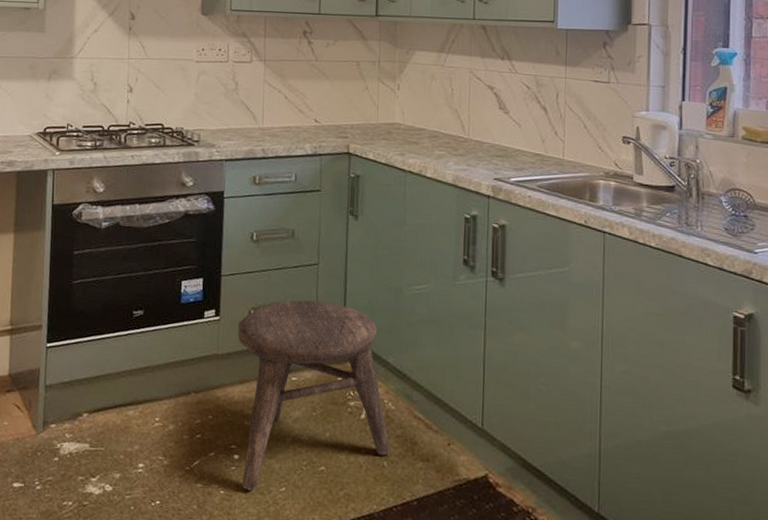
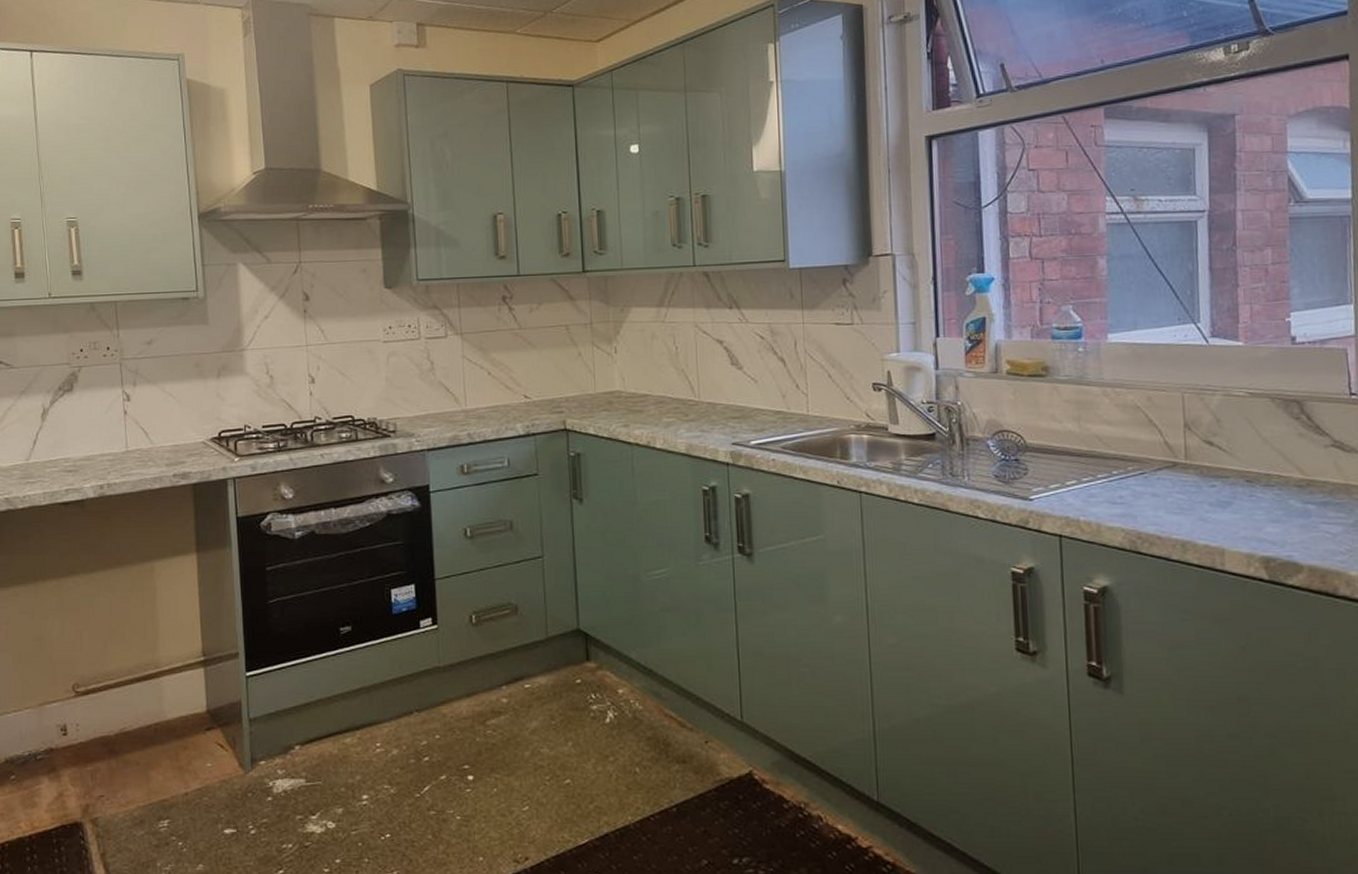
stool: present [238,300,390,490] -> none [459,598,642,813]

